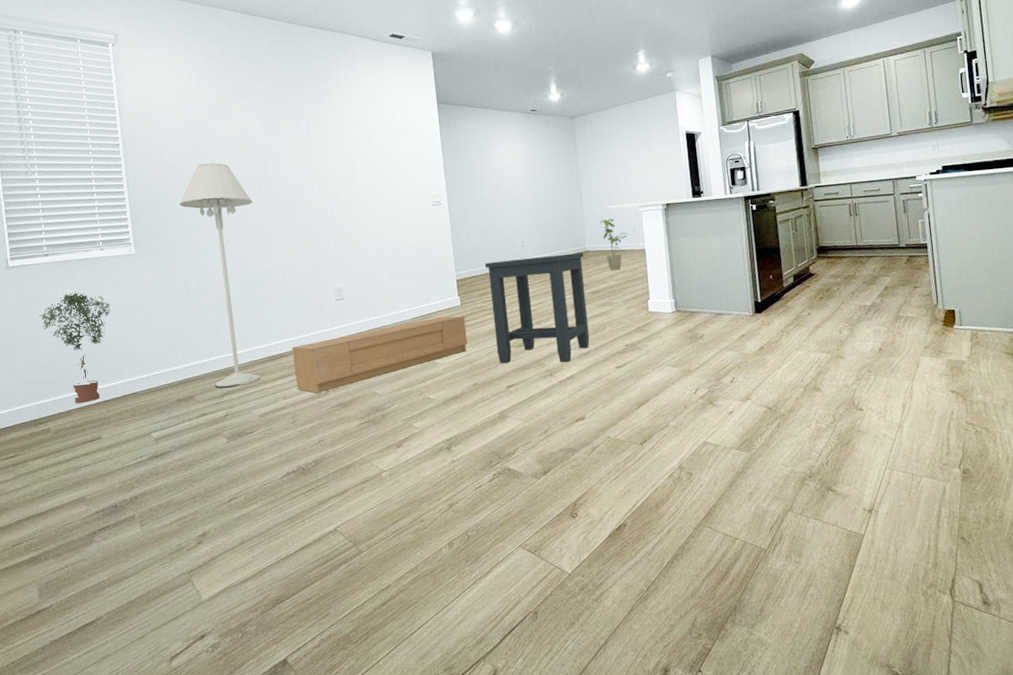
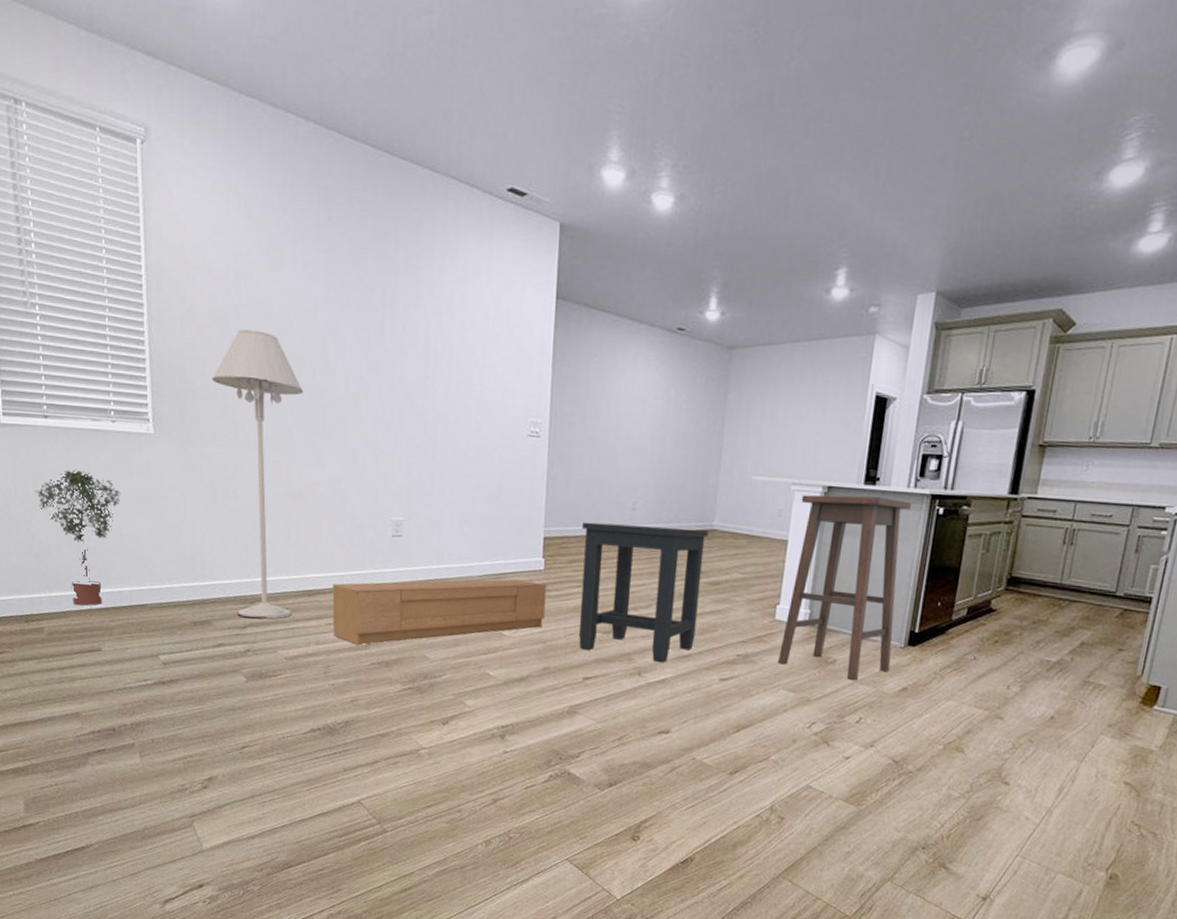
house plant: present [600,219,628,271] -> none [736,493,771,562]
bar stool: none [648,204,747,349] -> present [778,495,912,681]

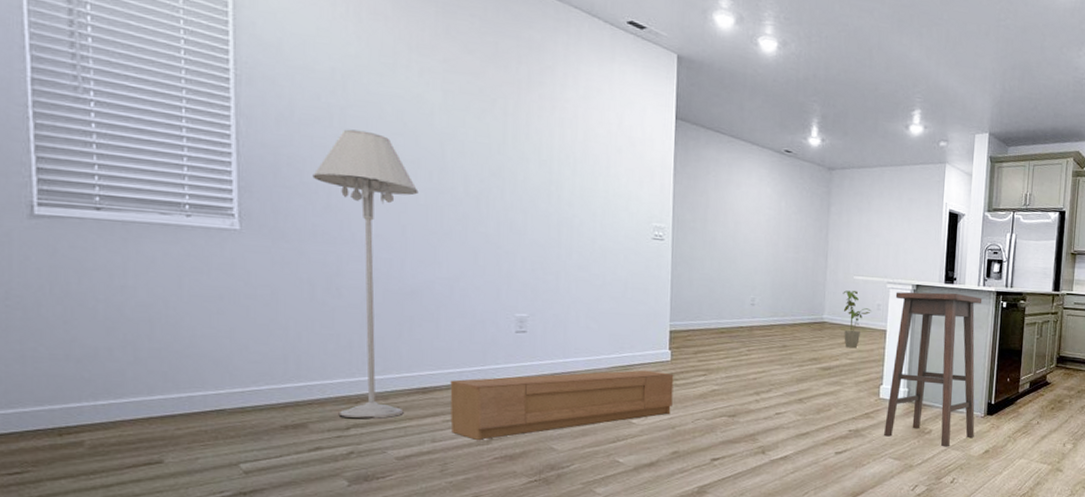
potted tree: present [34,469,121,607] -> none [78,265,195,415]
side table: present [578,521,709,662] -> none [705,316,820,440]
house plant: none [736,493,771,562] -> present [843,290,871,349]

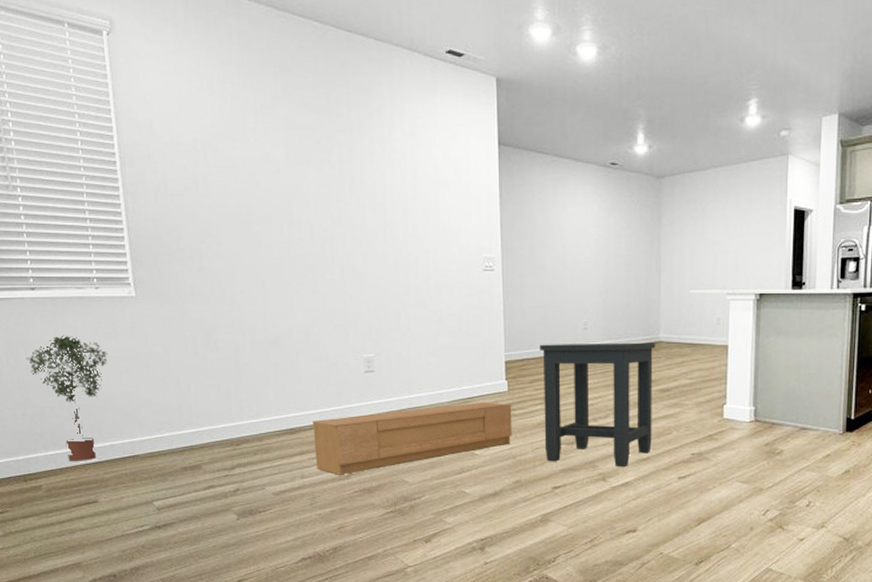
potted tree: none [78,265,195,415] -> present [25,335,108,462]
floor lamp: present [312,129,419,420] -> none [187,195,276,461]
side table: none [705,316,820,440] -> present [540,342,656,466]
house plant: present [843,290,871,349] -> none [679,306,710,367]
bar stool: present [884,292,983,447] -> none [730,299,837,468]

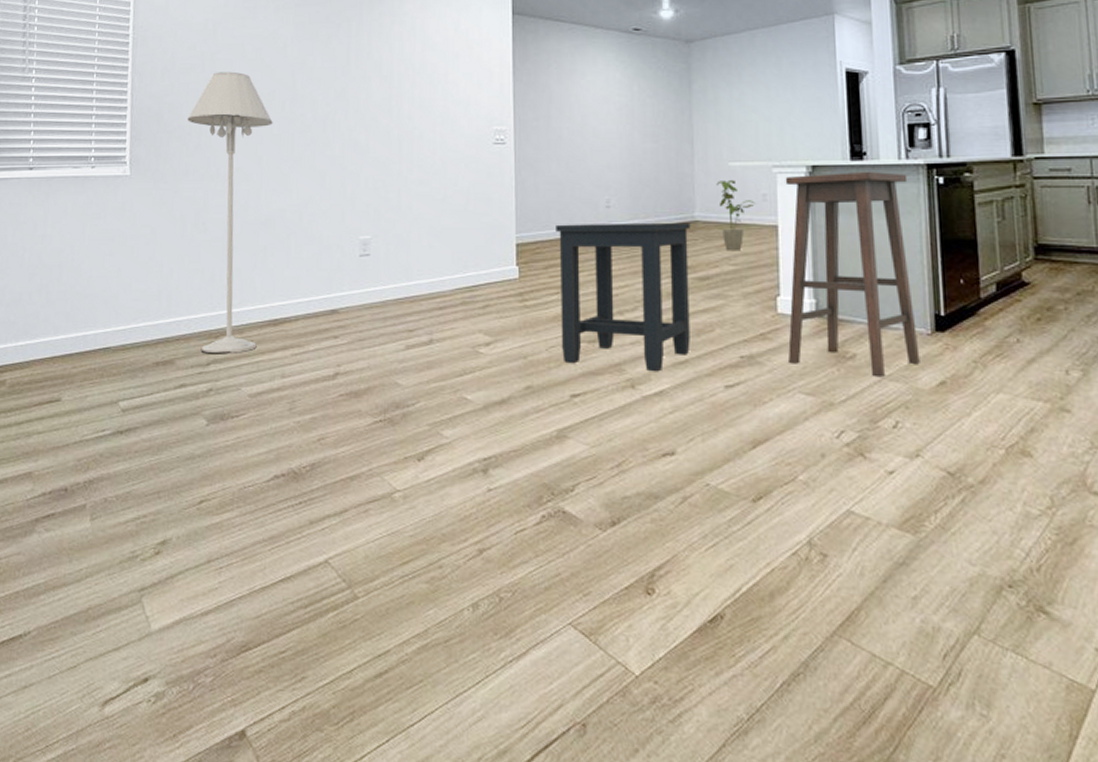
potted tree: present [25,335,108,462] -> none [12,216,94,355]
floor lamp: none [187,195,276,461] -> present [187,71,273,356]
tv stand: present [312,402,512,475] -> none [298,290,523,375]
house plant: none [679,306,710,367] -> present [716,180,755,251]
bar stool: none [730,299,837,468] -> present [785,171,920,378]

